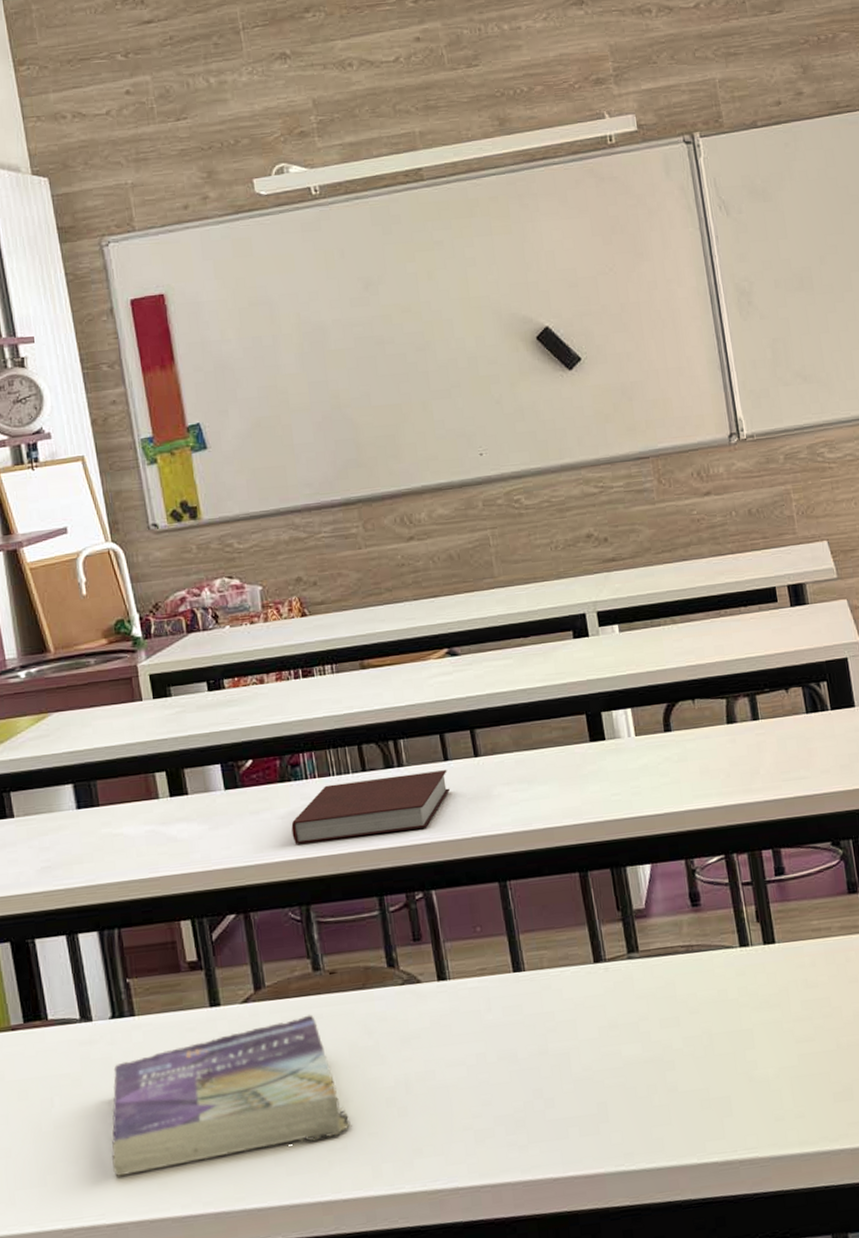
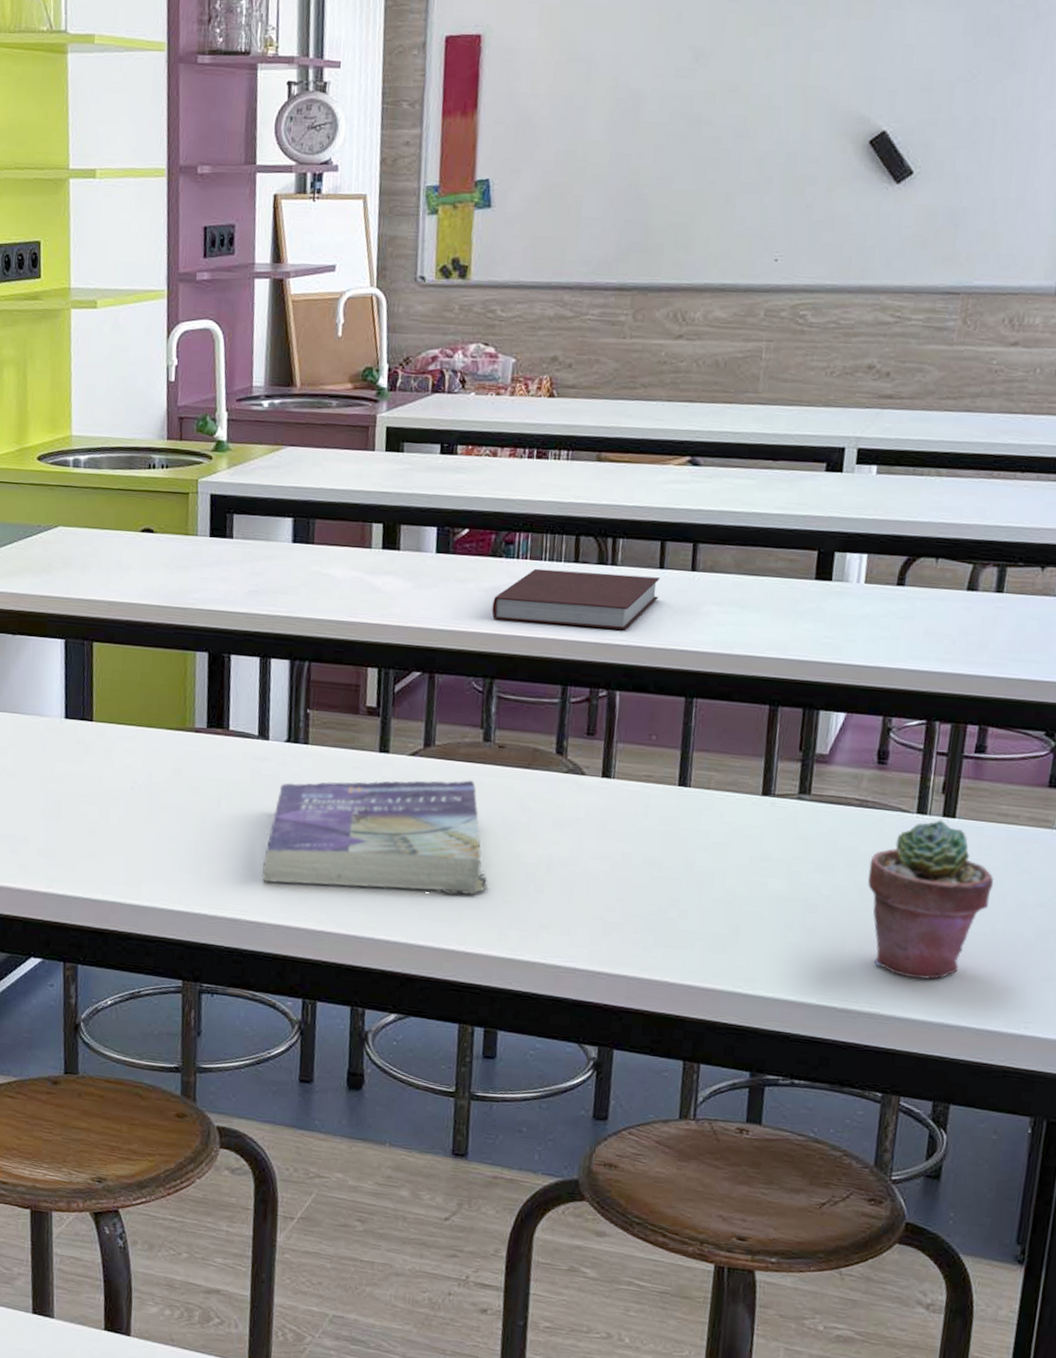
potted succulent: none [710,948,828,1113] -> present [867,820,995,979]

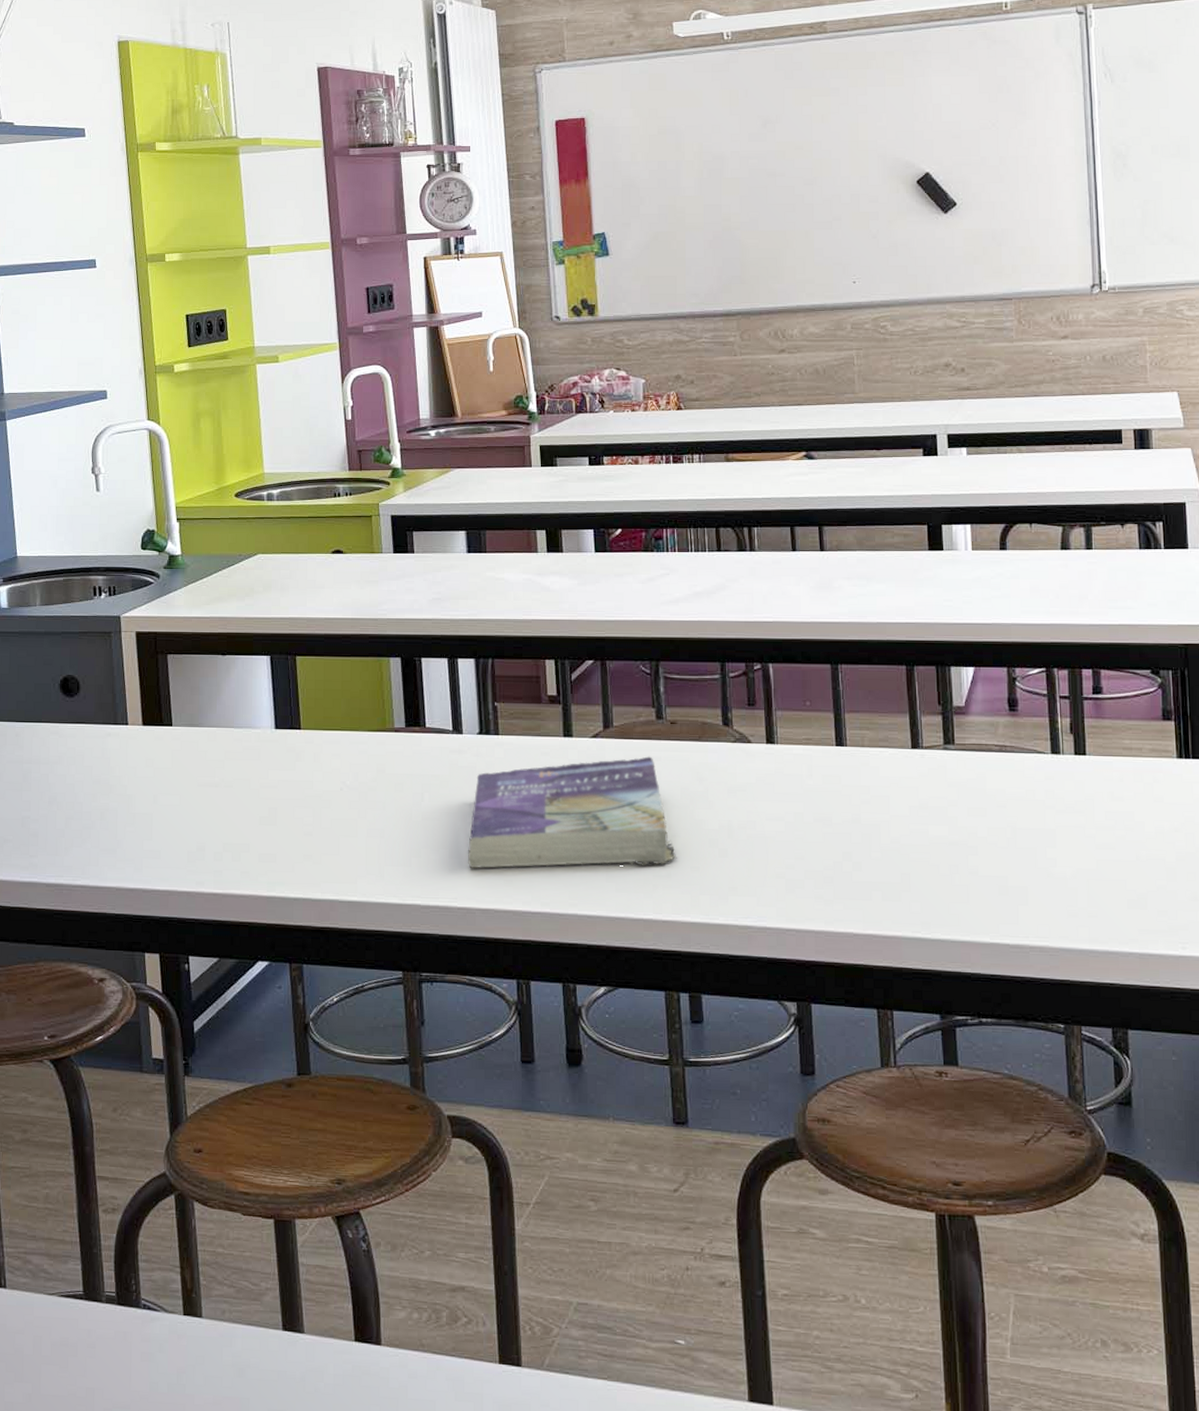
notebook: present [491,568,660,630] -> none [650,559,796,608]
potted succulent: present [867,820,995,979] -> none [1017,758,1131,910]

